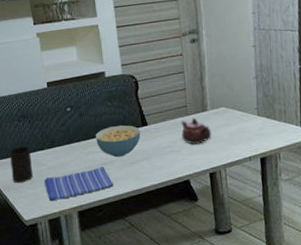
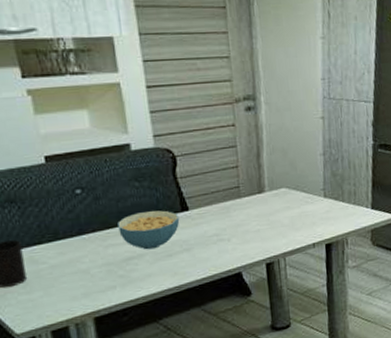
dish towel: present [43,166,114,202] -> none [43,260,143,308]
teapot: present [180,117,212,145] -> none [231,200,270,232]

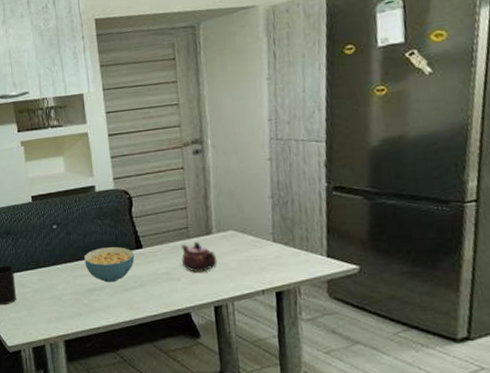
teapot: none [231,200,270,232] -> present [181,241,218,272]

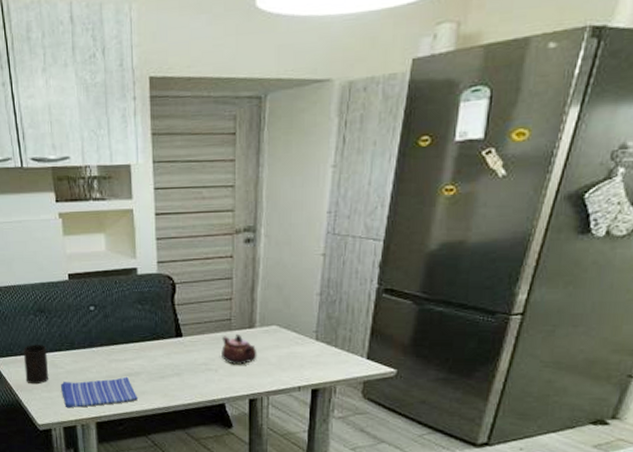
dish towel: none [28,291,104,328] -> present [60,376,138,408]
cereal bowl: present [84,246,135,283] -> none [121,332,174,369]

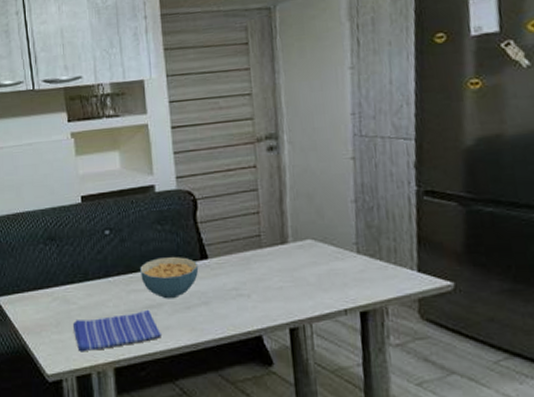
cup: present [24,345,48,385] -> none [32,278,59,326]
cereal bowl: none [121,332,174,369] -> present [140,256,199,299]
teapot: present [221,333,257,365] -> none [252,251,294,288]

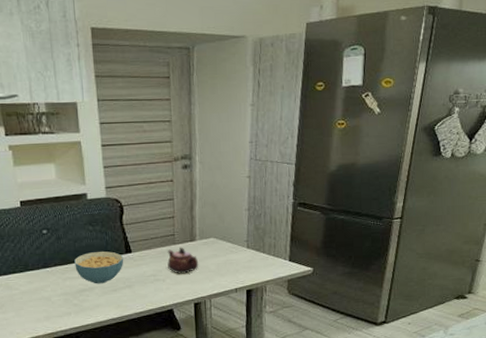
dish towel: present [72,309,161,352] -> none [15,292,93,327]
teapot: none [252,251,294,288] -> present [167,246,199,274]

